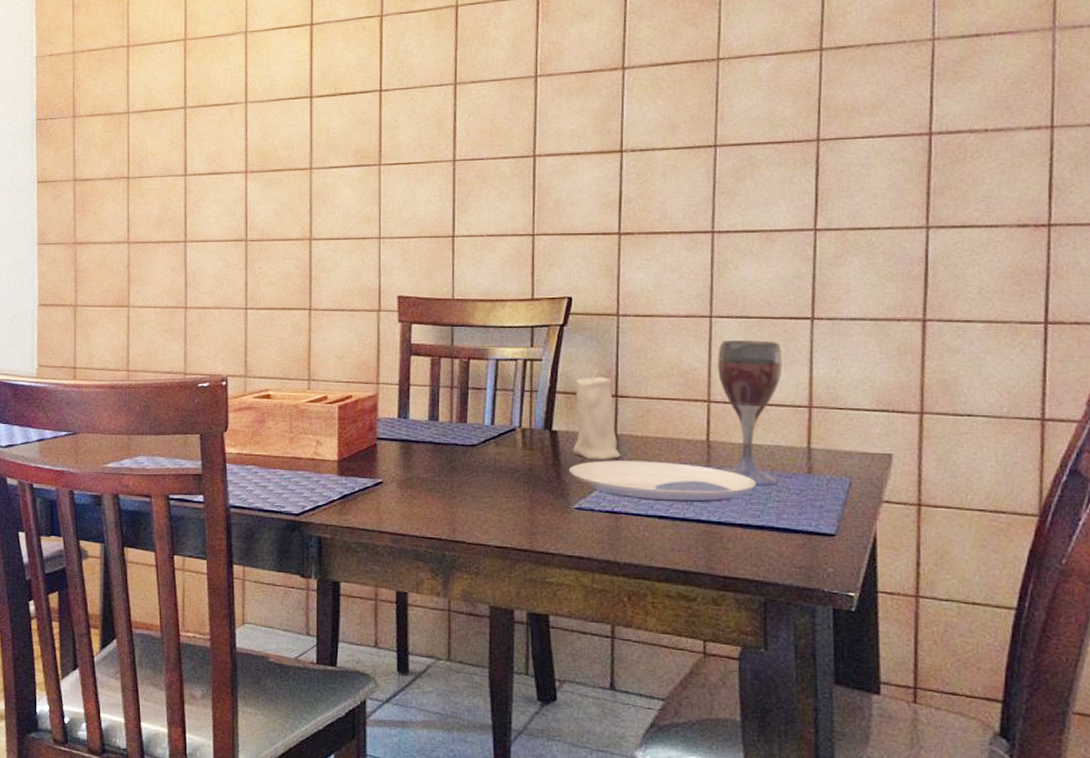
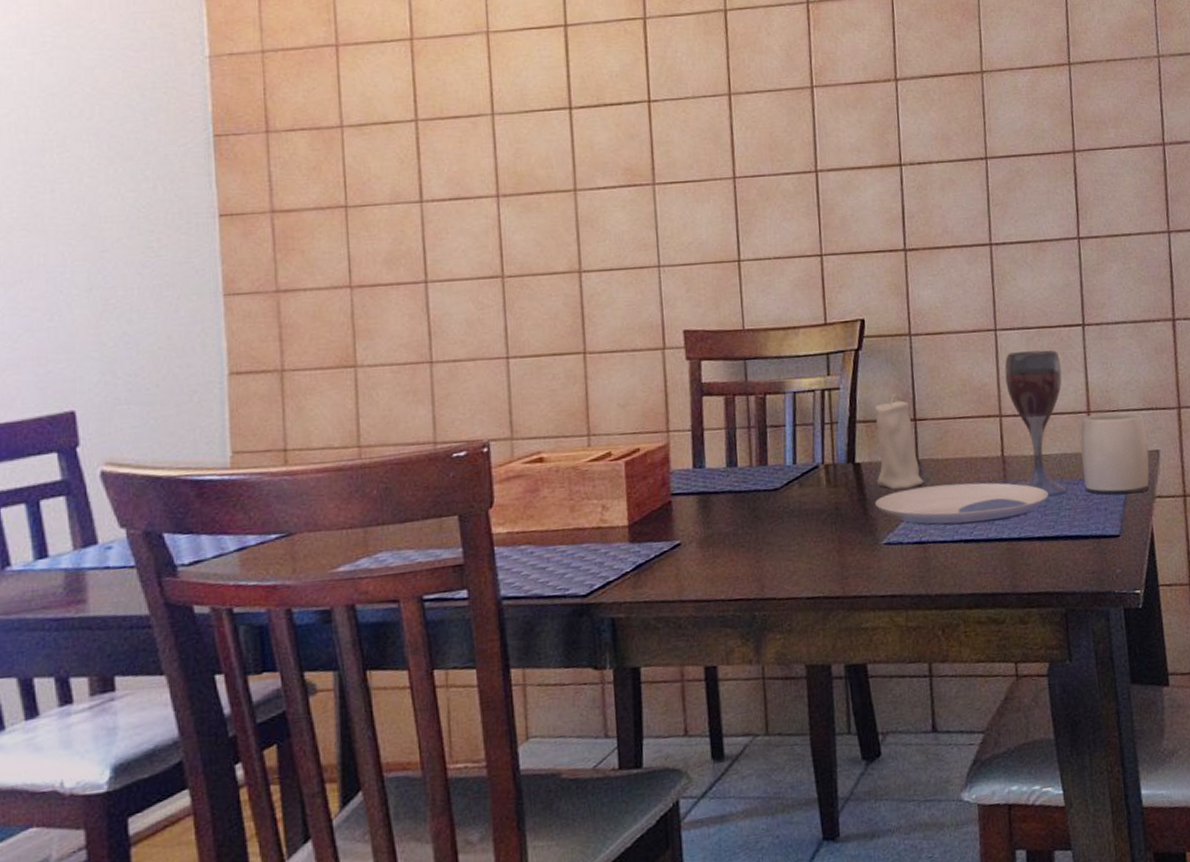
mug: none [797,410,879,495] -> present [1080,412,1150,496]

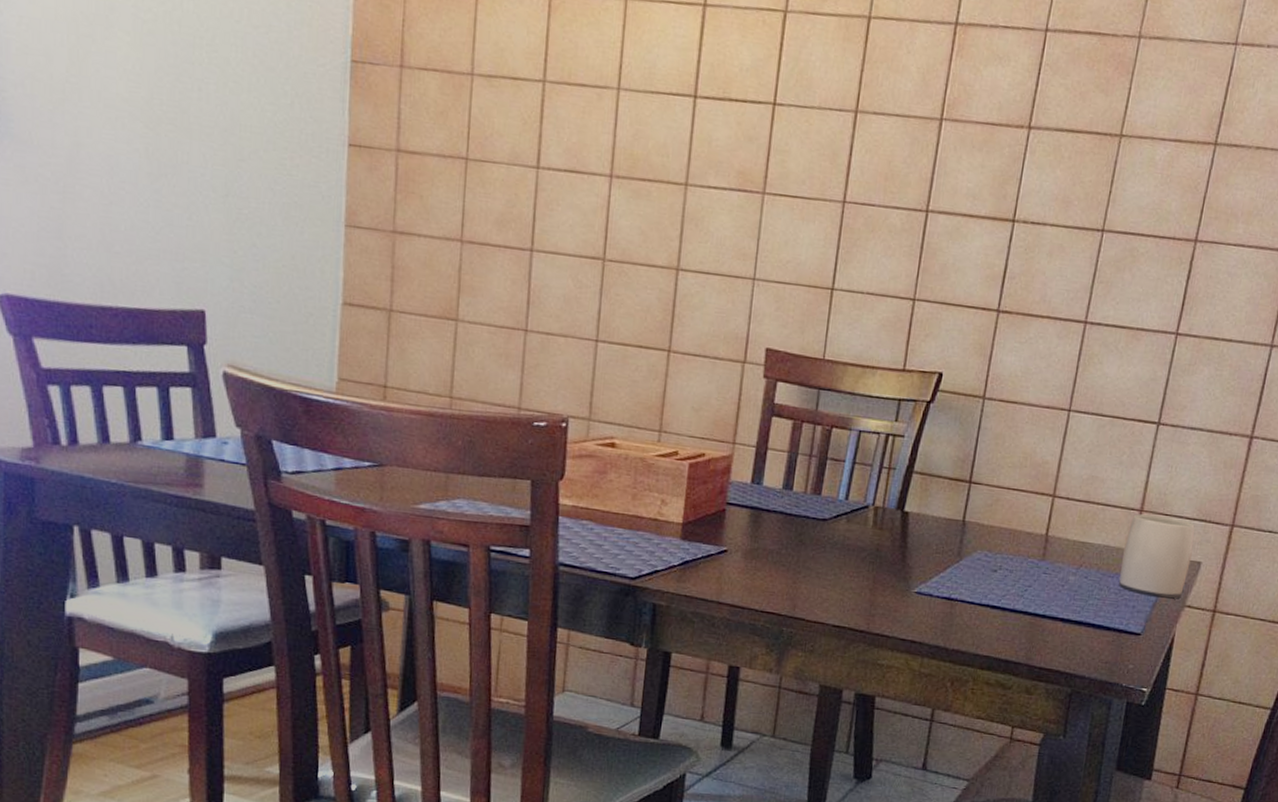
candle: present [875,394,924,490] -> none [921,453,968,547]
plate: present [875,482,1049,525] -> none [914,546,1083,596]
cup: present [1004,350,1069,498] -> none [1059,436,1127,585]

